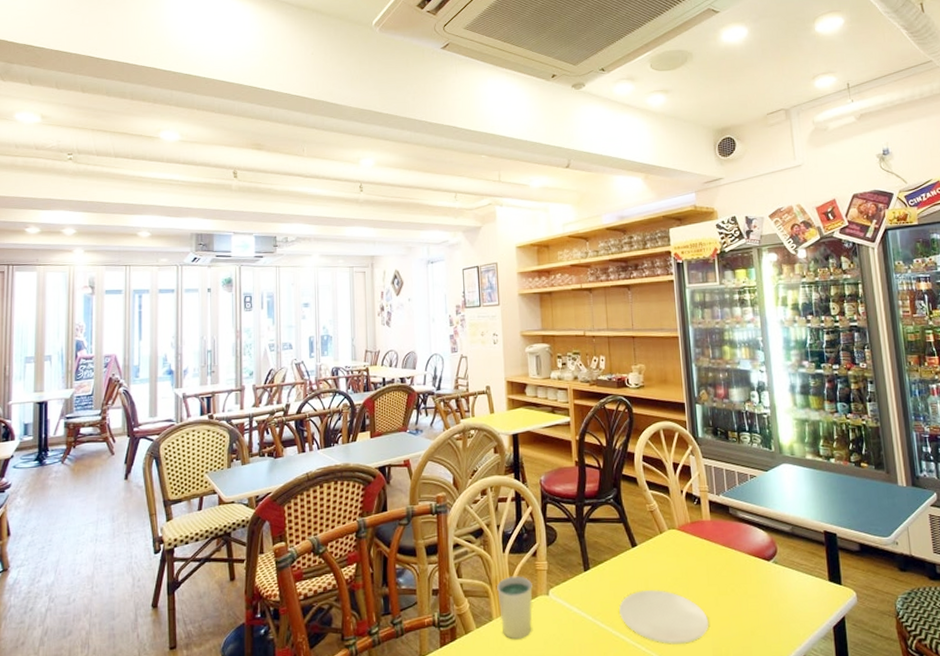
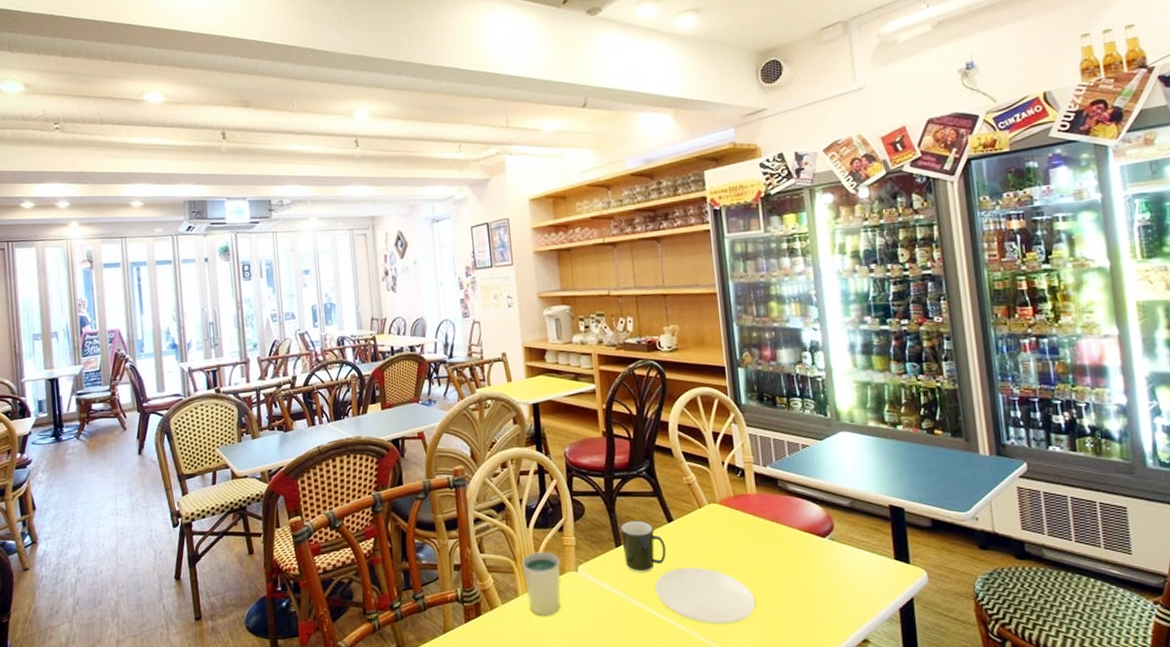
mug: none [588,545,630,596] -> present [619,520,666,573]

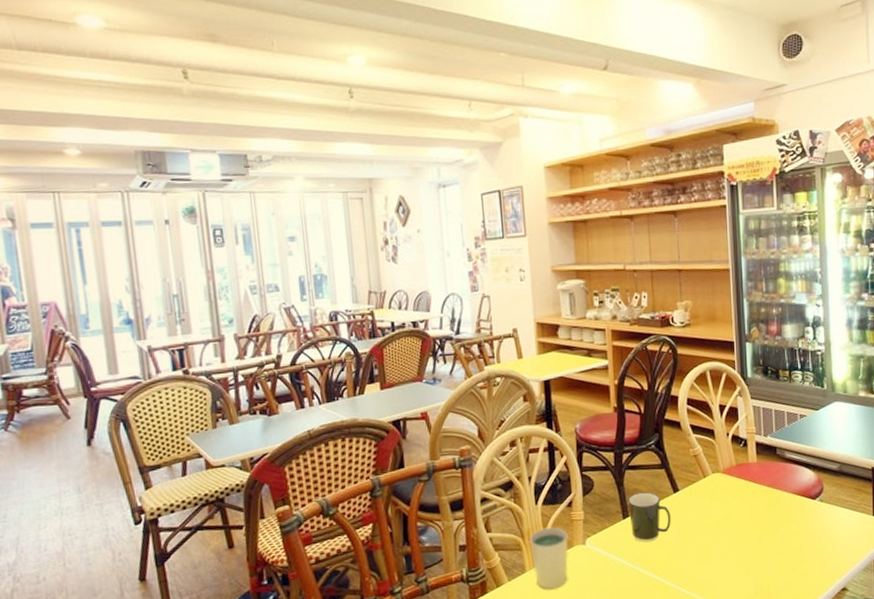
plate: present [655,567,756,625] -> none [660,533,751,585]

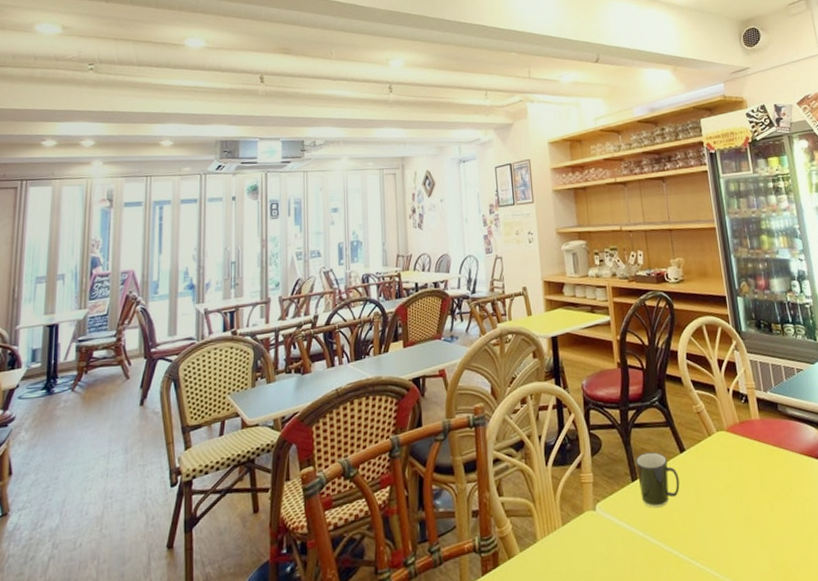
cup: present [530,527,568,589] -> none [540,490,579,562]

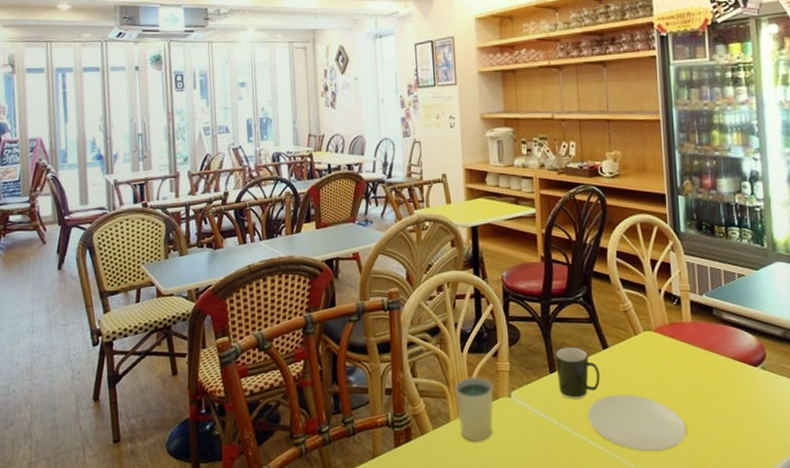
cup: none [540,490,579,562] -> present [455,376,494,441]
plate: none [670,498,766,559] -> present [588,394,687,453]

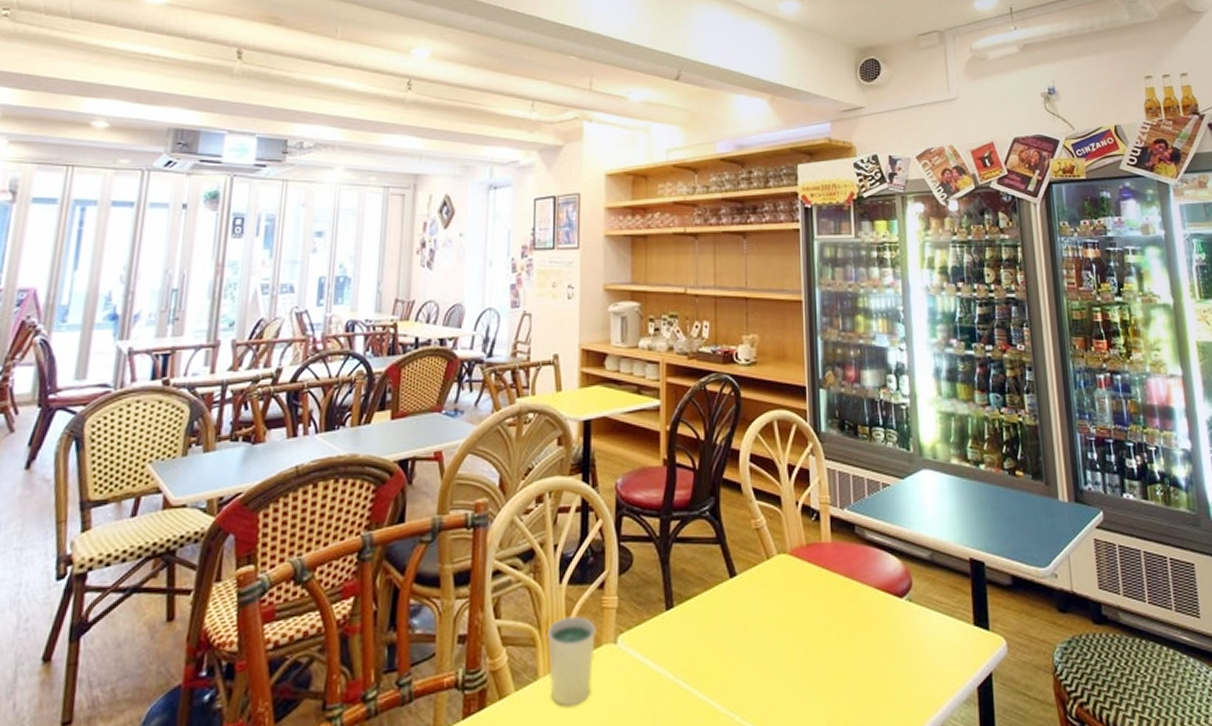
mug: present [554,346,600,400] -> none [672,574,725,645]
plate: present [588,394,687,453] -> none [709,636,824,713]

